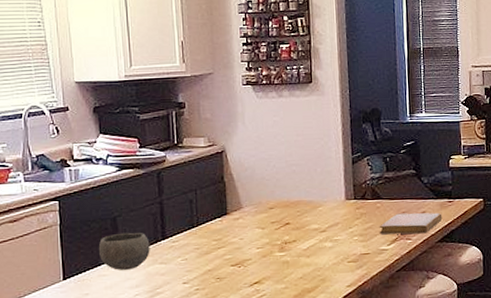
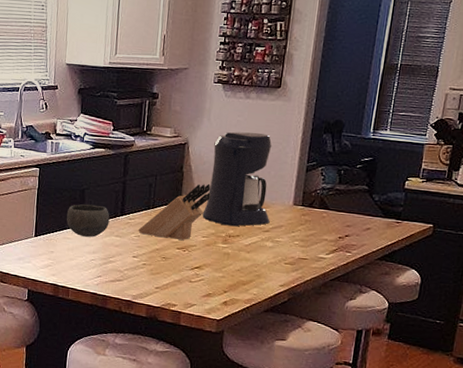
knife block: none [184,190,258,257] -> present [138,183,211,240]
coffee maker: none [253,131,325,232] -> present [202,131,272,227]
notebook: present [379,212,443,235] -> none [320,226,387,250]

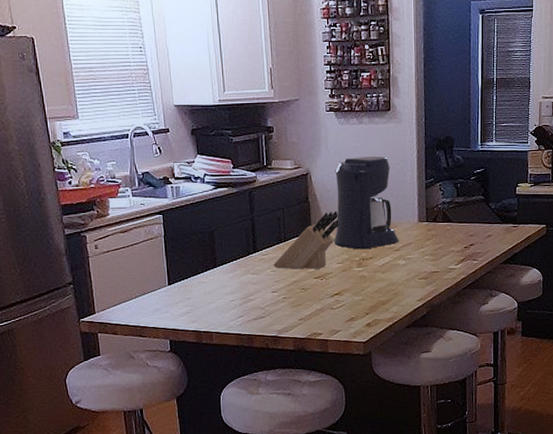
bowl: present [66,204,110,237] -> none [198,245,243,278]

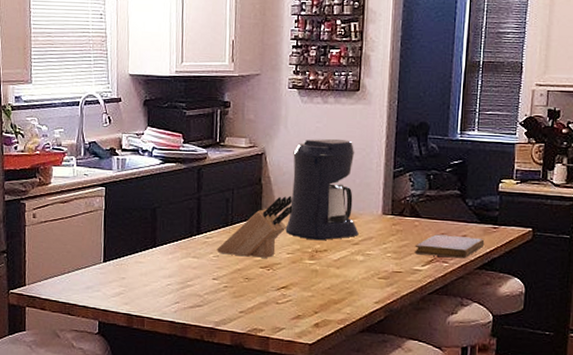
notebook: none [448,236,507,256] -> present [414,234,485,259]

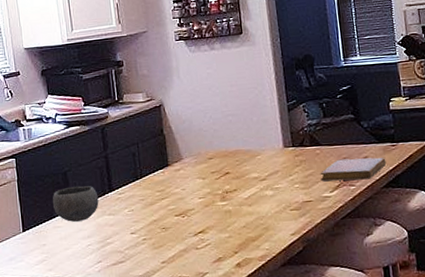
bowl: none [137,223,185,260] -> present [52,186,99,222]
knife block: present [217,195,293,258] -> none [130,141,198,207]
coffee maker: present [285,139,359,241] -> none [189,81,264,182]

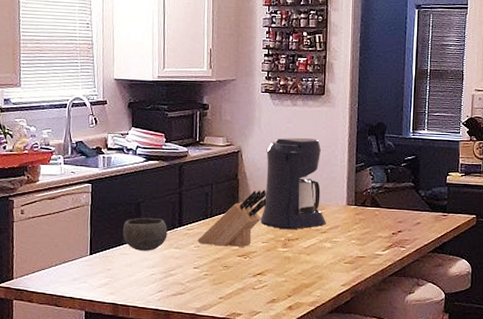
knife block: none [130,141,198,207] -> present [197,189,267,247]
coffee maker: none [189,81,264,182] -> present [260,138,326,230]
notebook: present [320,157,387,181] -> none [375,222,436,243]

